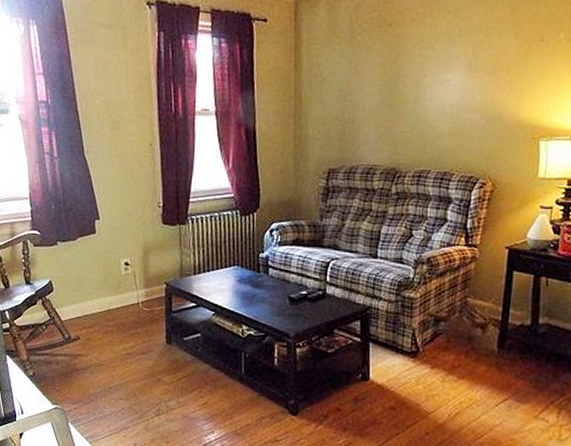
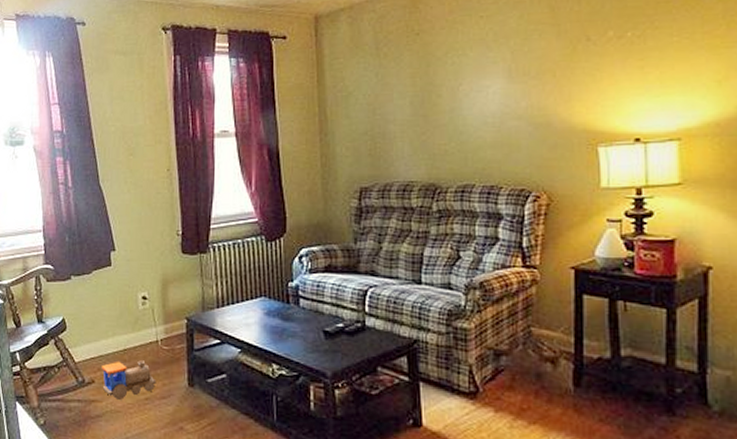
toy train: none [86,320,137,355] -> present [101,360,157,400]

